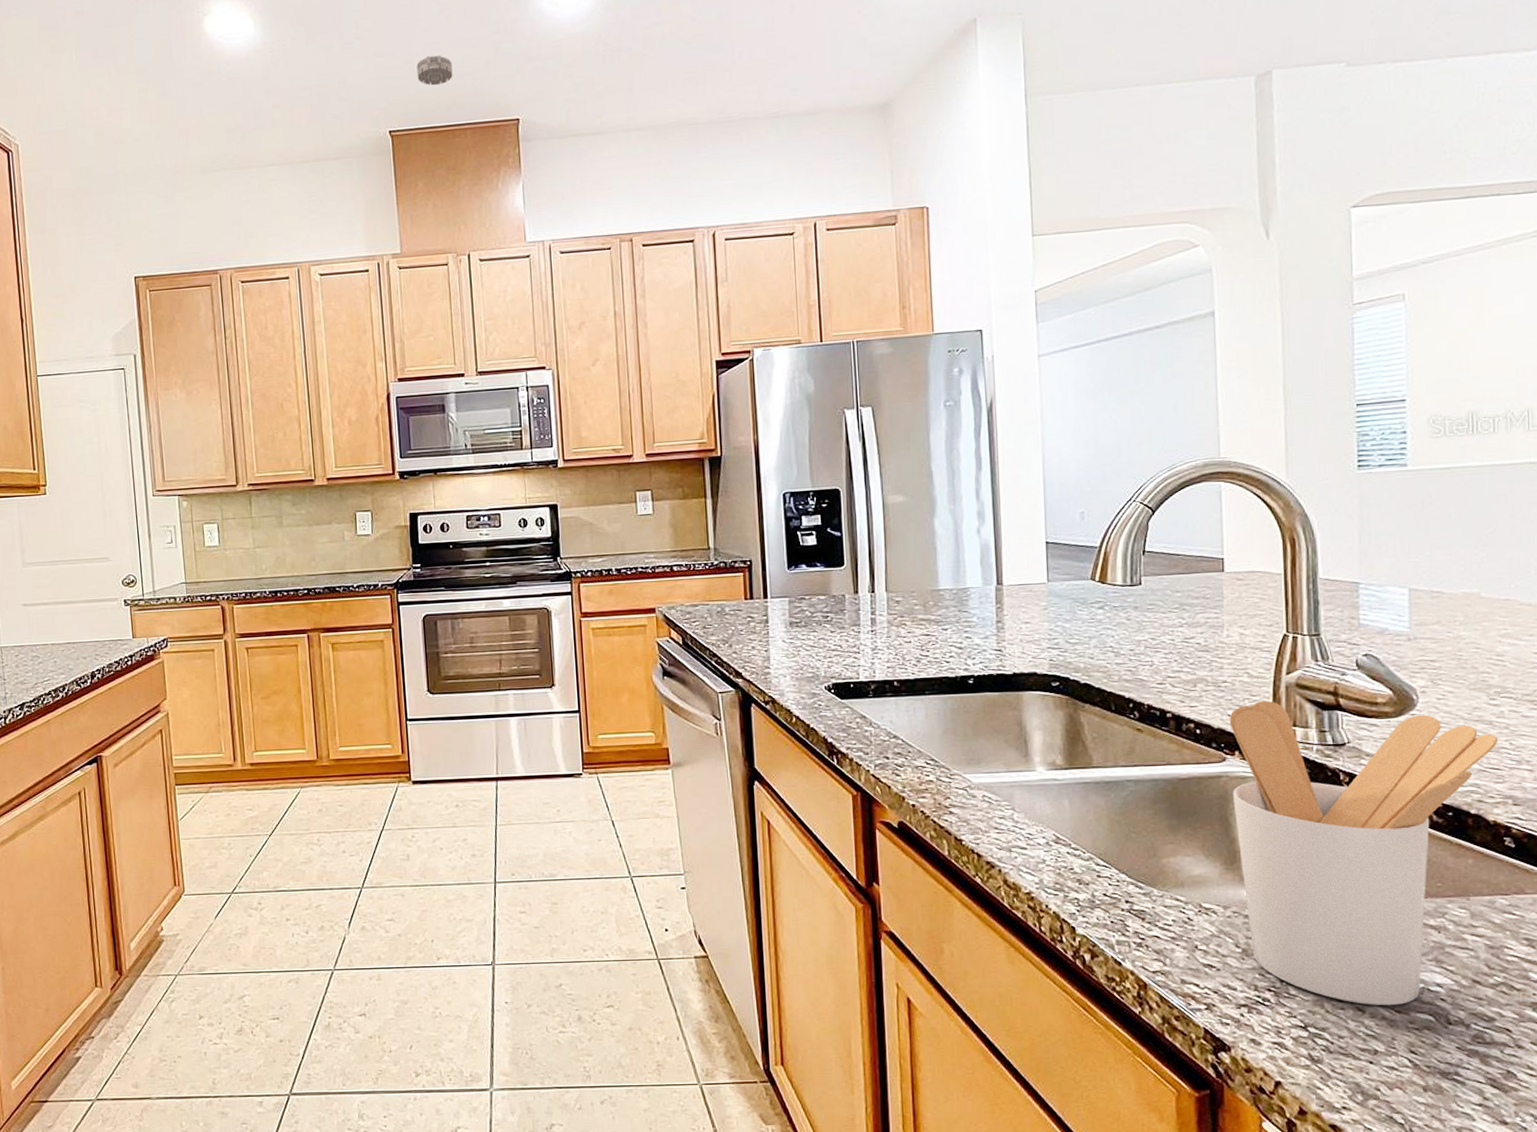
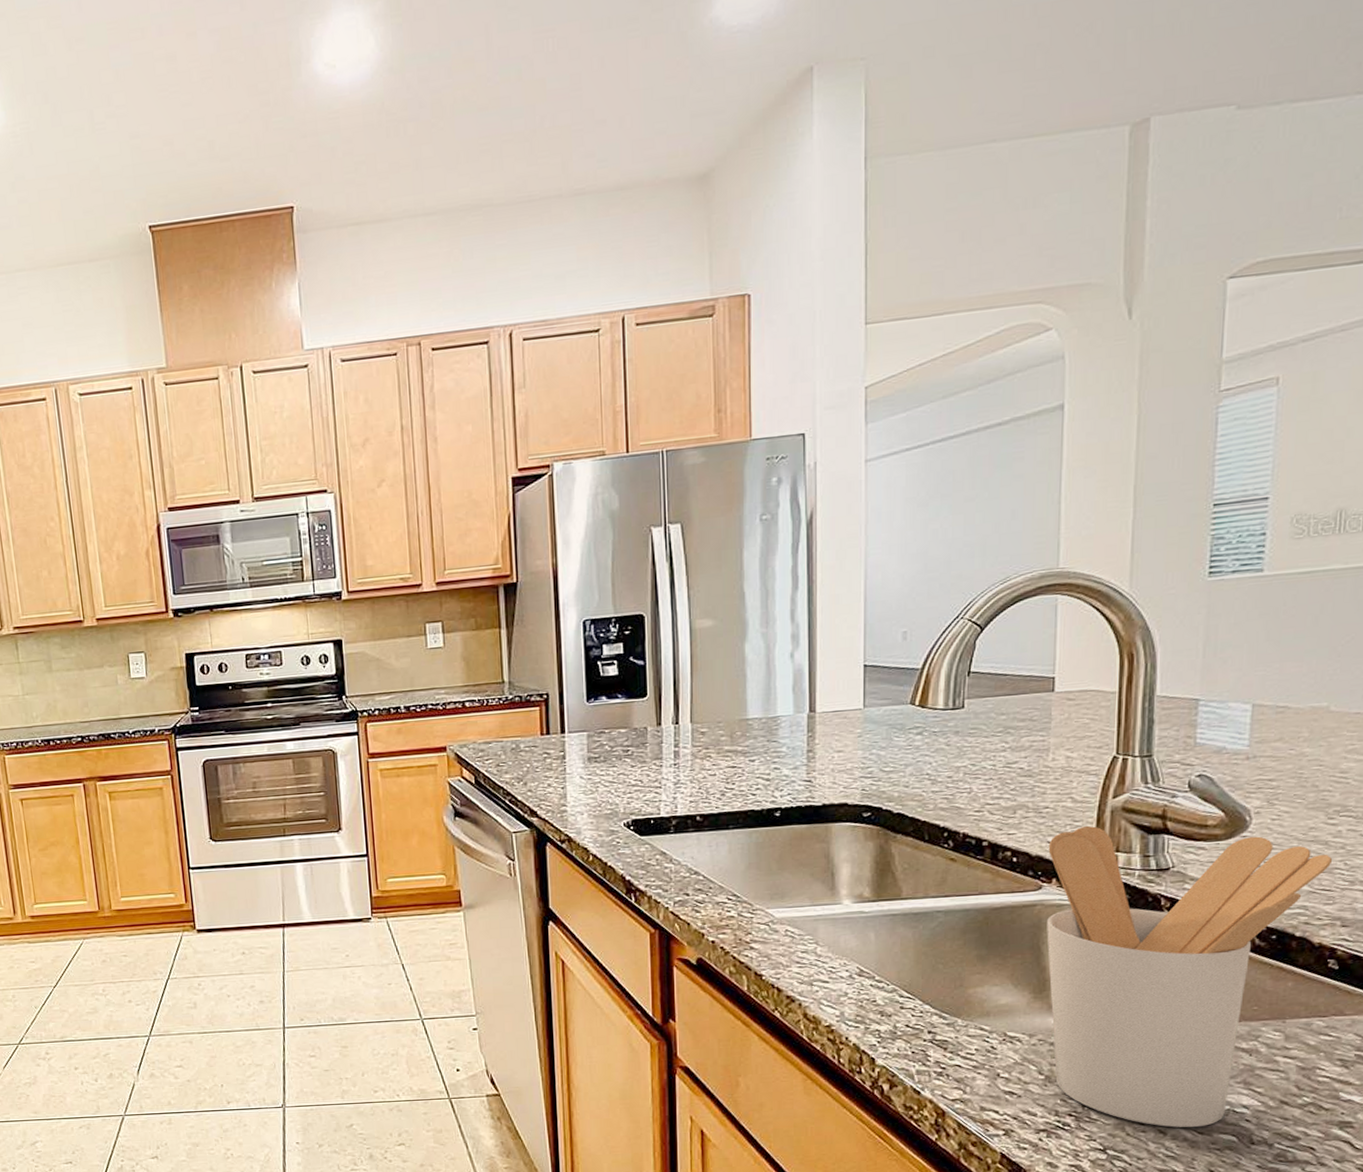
smoke detector: present [416,55,453,86] -> none [177,133,218,171]

